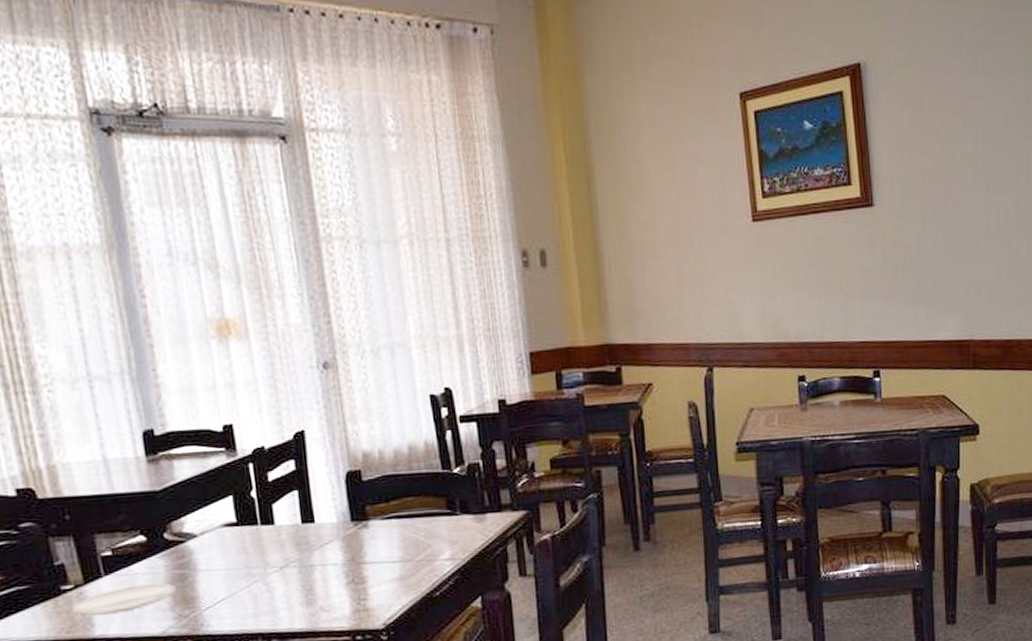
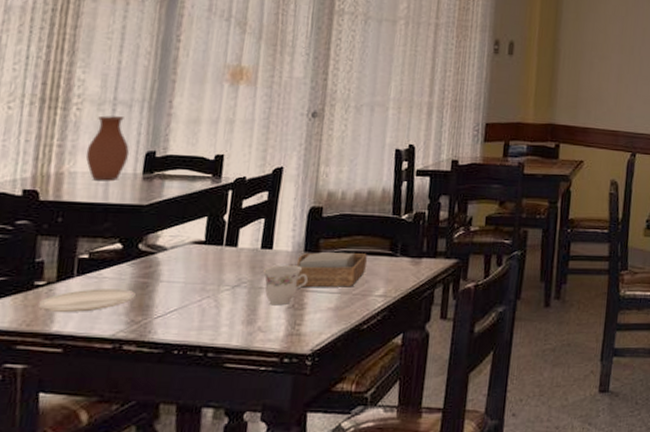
vase: none [73,394,124,470] -> present [85,115,129,181]
teacup: none [309,537,363,583] -> present [262,265,308,306]
napkin holder: none [337,516,425,560] -> present [288,251,368,288]

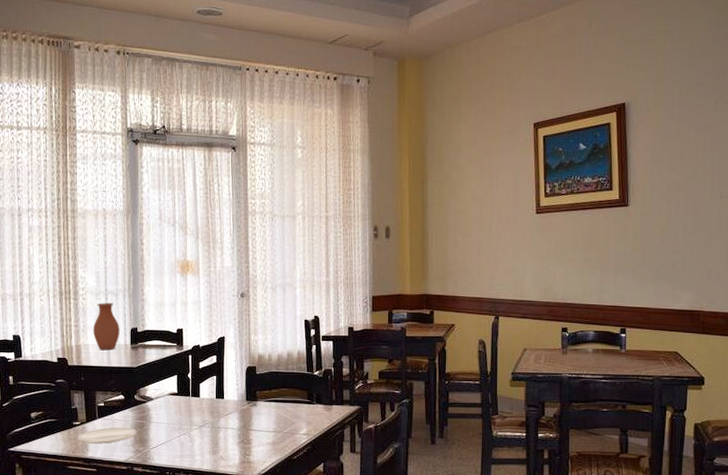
teacup: present [262,265,308,306] -> none [219,411,251,441]
napkin holder: present [288,251,368,288] -> none [236,400,292,428]

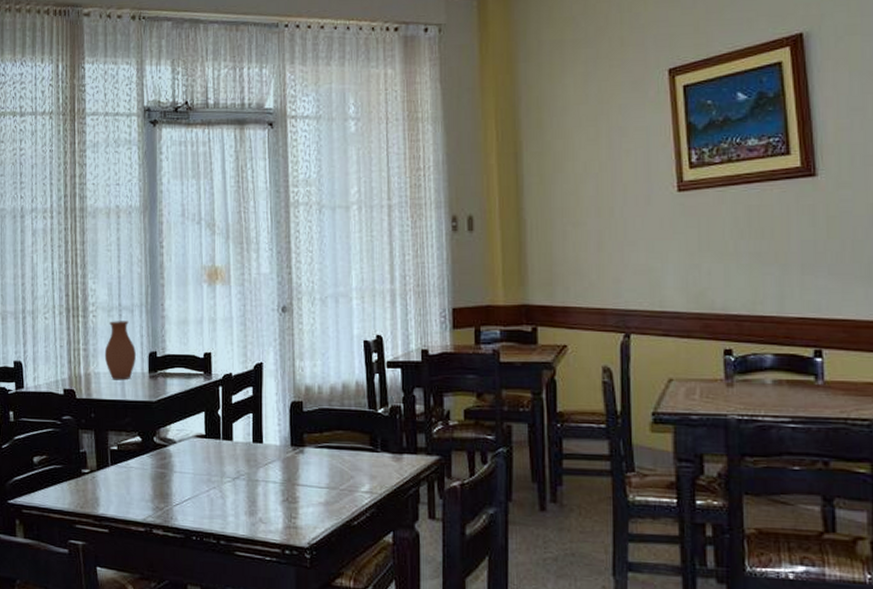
plate: present [77,427,137,444] -> none [86,477,156,498]

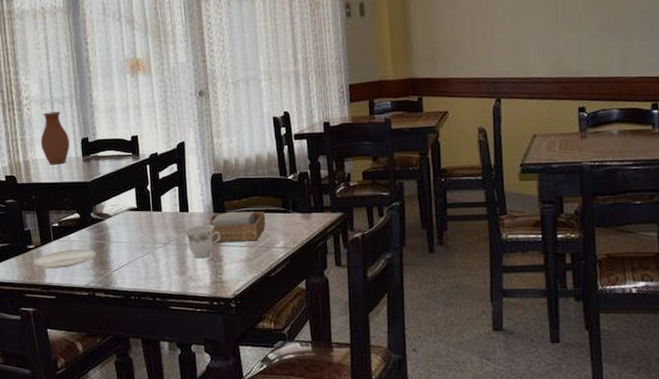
plate: none [86,477,156,498] -> present [32,249,96,268]
teacup: none [256,459,297,499] -> present [184,224,220,259]
napkin holder: none [279,446,350,483] -> present [203,211,266,243]

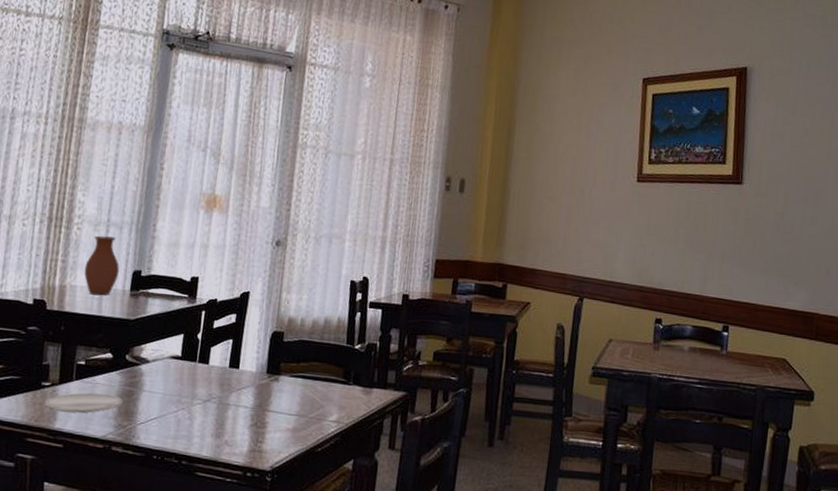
teacup: present [184,224,220,259] -> none [230,384,269,423]
napkin holder: present [203,211,266,243] -> none [252,375,323,411]

